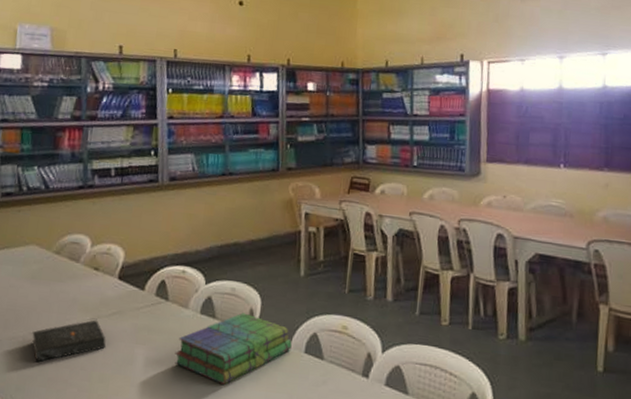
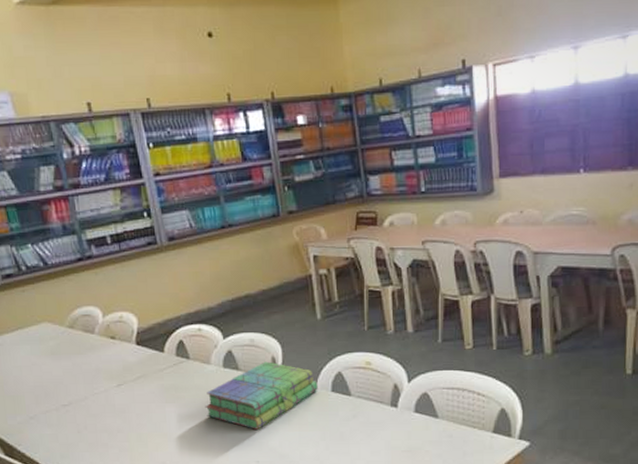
book: present [32,319,106,363] -> none [64,385,137,431]

